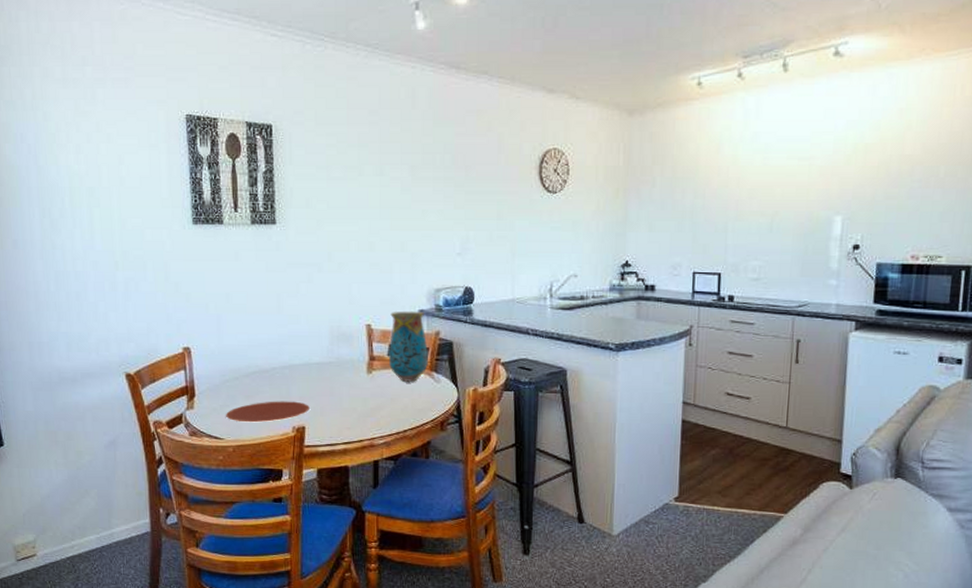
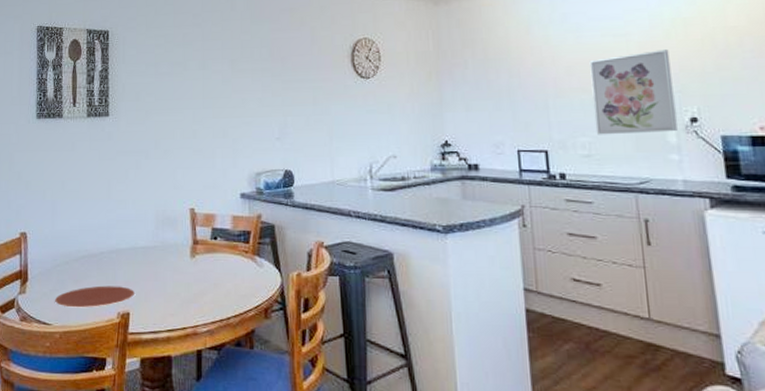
vase: present [389,311,428,382] -> none [212,194,250,266]
wall art: none [767,176,846,259] -> present [589,49,678,135]

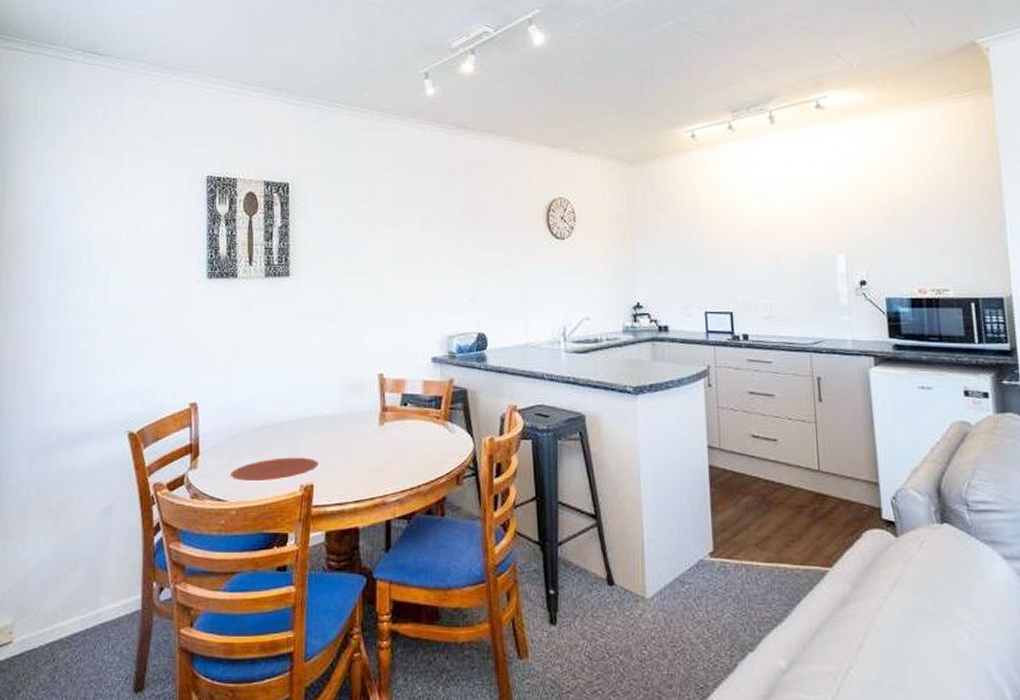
wall art: present [589,49,678,135] -> none [773,215,849,297]

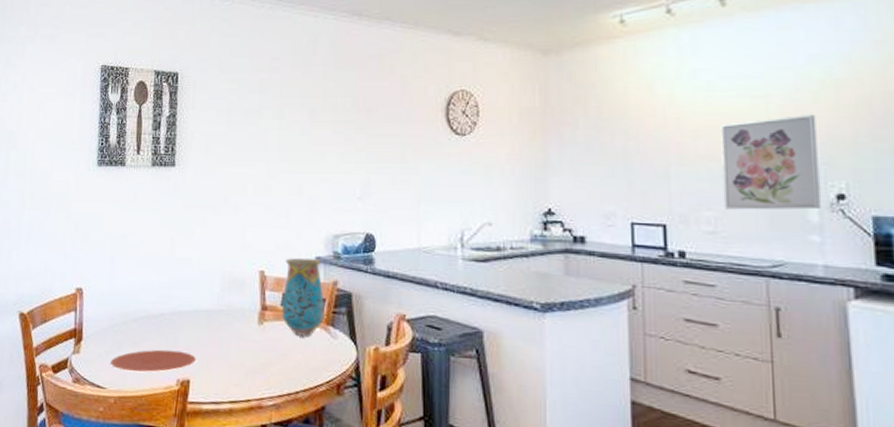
vase: none [402,358,442,433] -> present [282,257,325,336]
wall art: none [773,215,849,297] -> present [720,115,821,210]

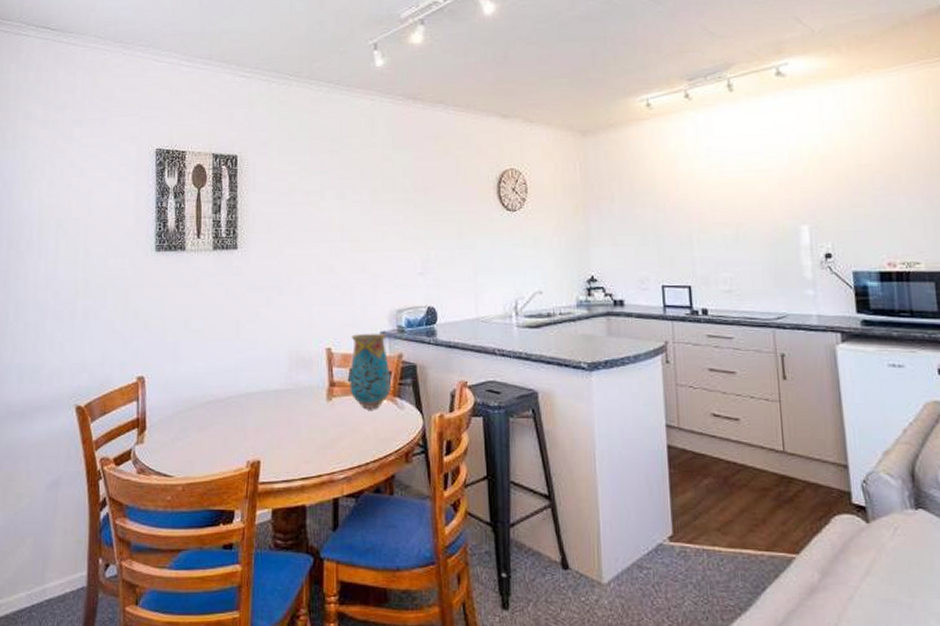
plate: present [111,349,196,372] -> none [177,433,266,458]
wall art: present [720,115,821,210] -> none [732,186,813,271]

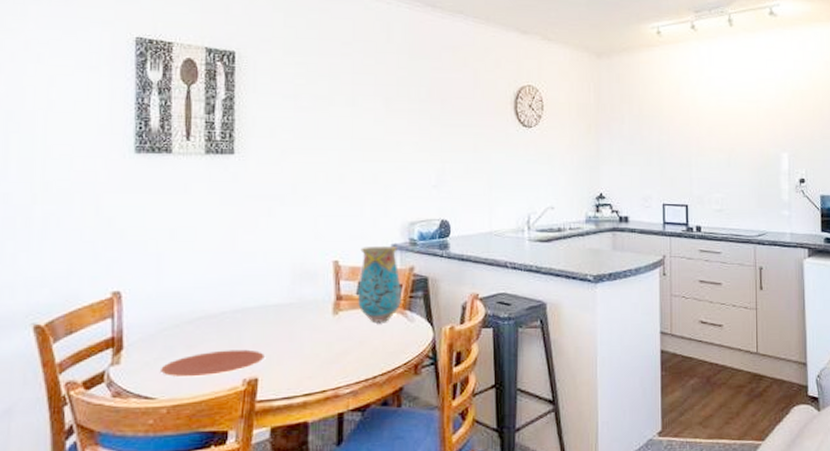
plate: none [177,433,266,458] -> present [161,349,264,377]

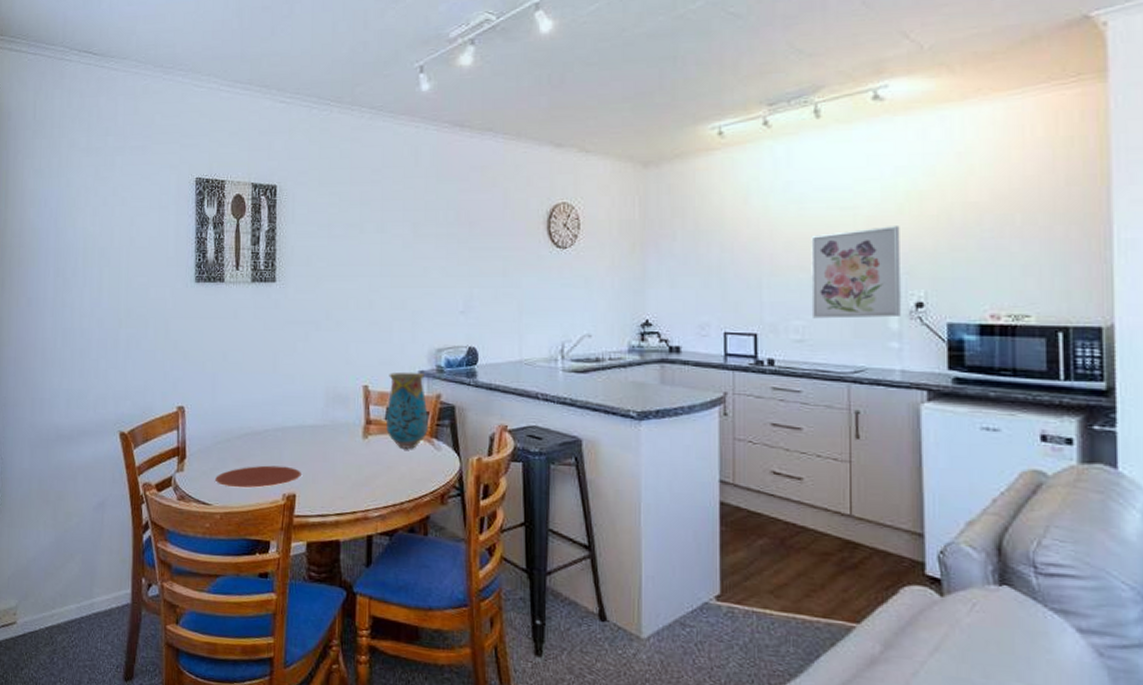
wall art: none [727,117,790,192] -> present [811,226,901,319]

